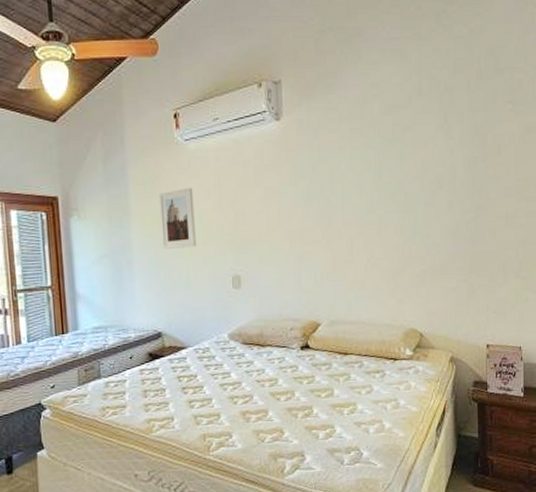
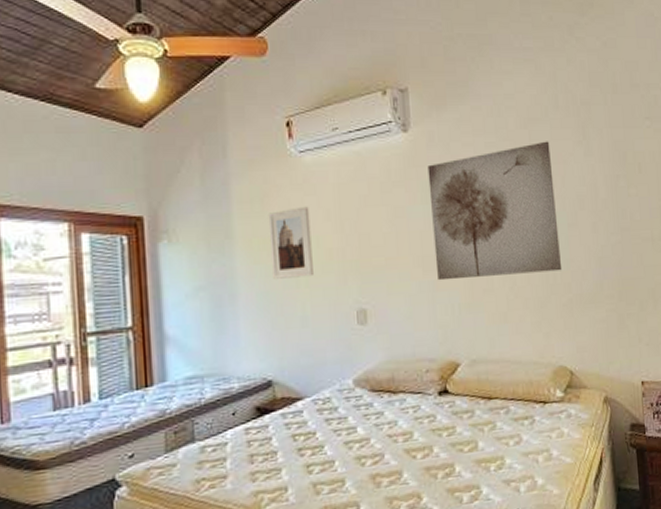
wall art: none [297,126,418,252] -> present [427,141,562,281]

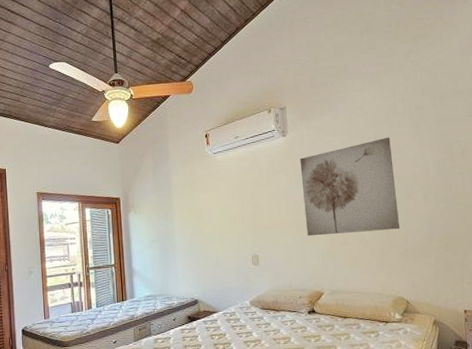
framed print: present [268,206,313,279] -> none [194,188,223,235]

